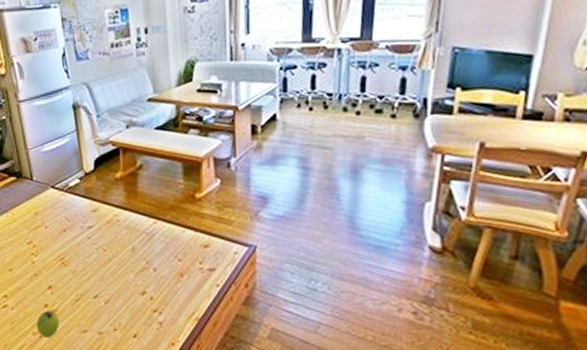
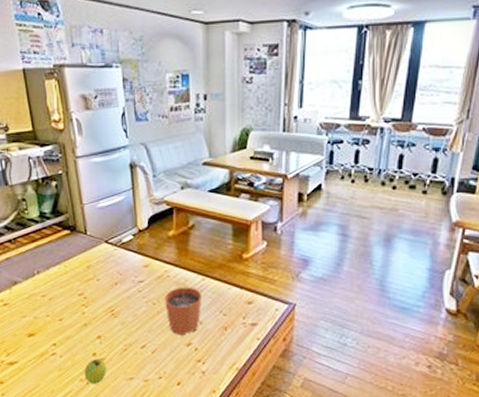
plant pot: none [115,221,155,283] -> present [165,278,202,335]

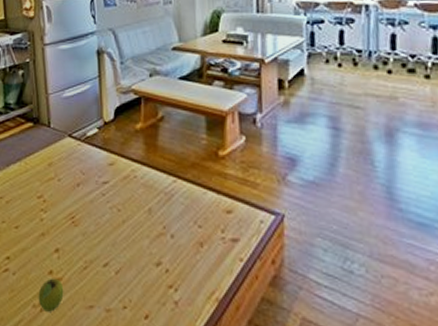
plant pot: present [165,278,202,335] -> none [131,179,174,252]

